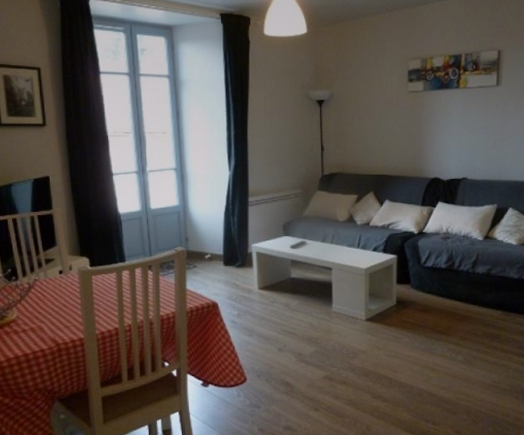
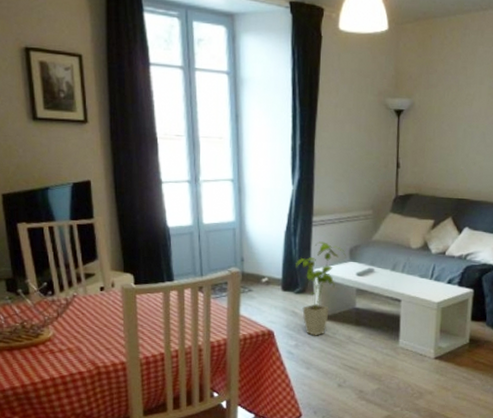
house plant: none [235,219,280,305] -> present [296,241,346,336]

